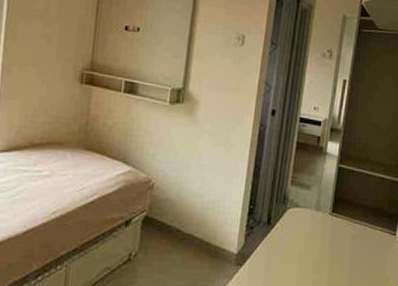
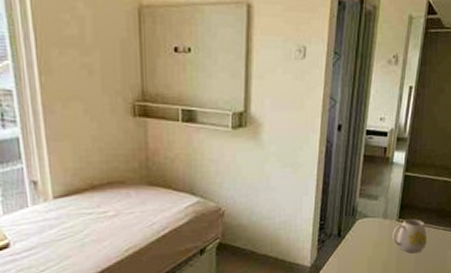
mug: none [325,213,363,254] -> present [392,218,428,254]

